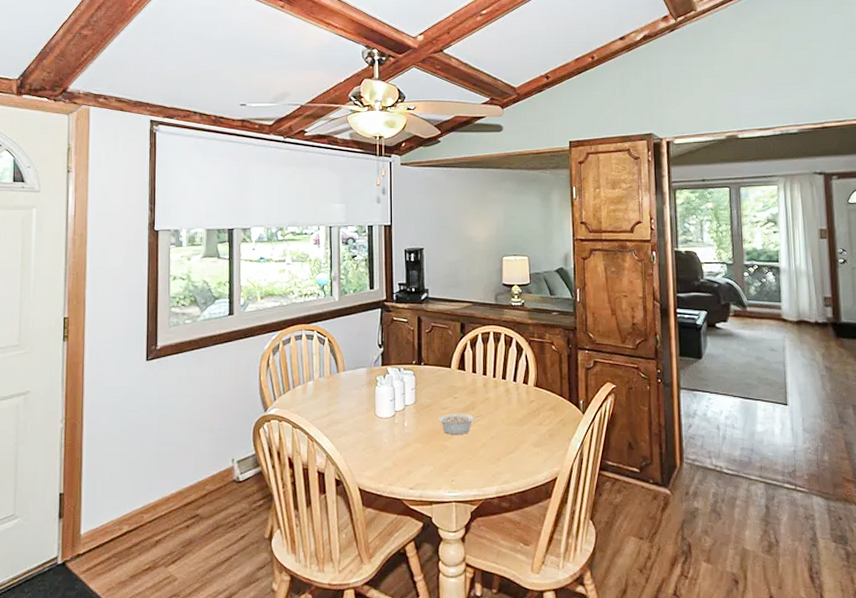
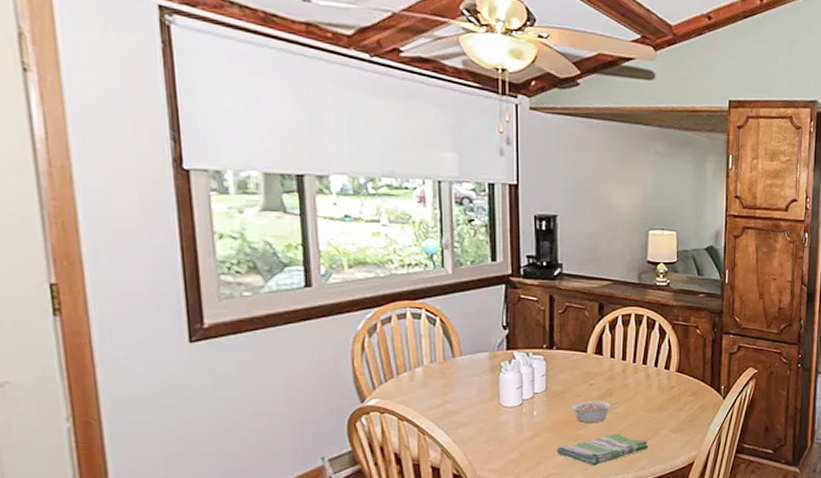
dish towel: none [425,446,511,477] -> present [556,434,648,466]

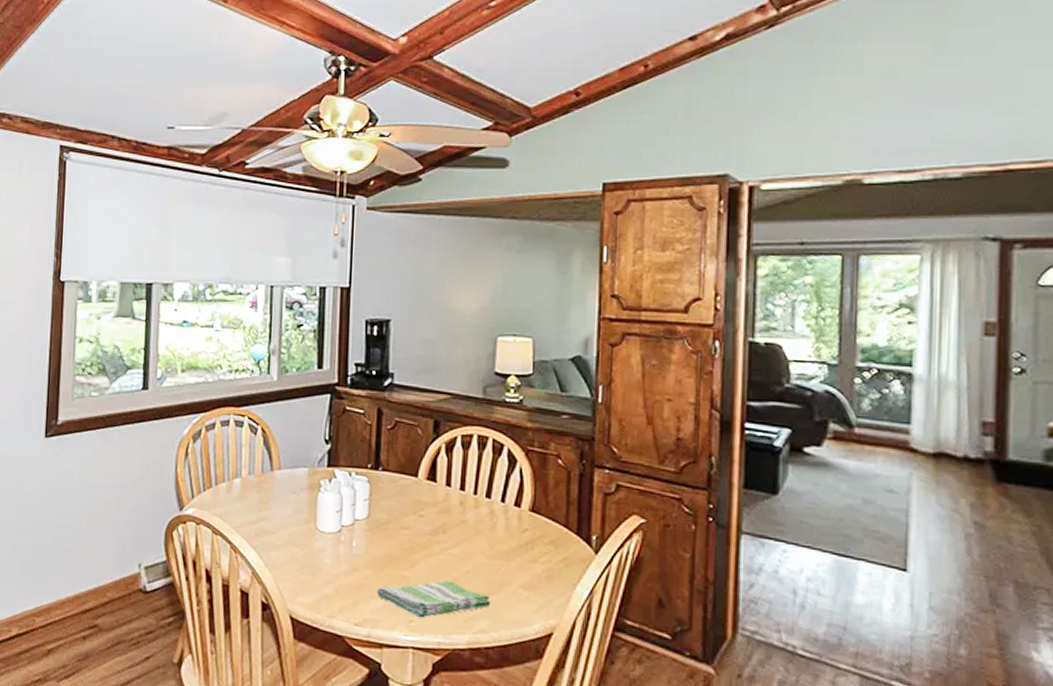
legume: present [572,401,619,424] -> none [397,536,455,564]

